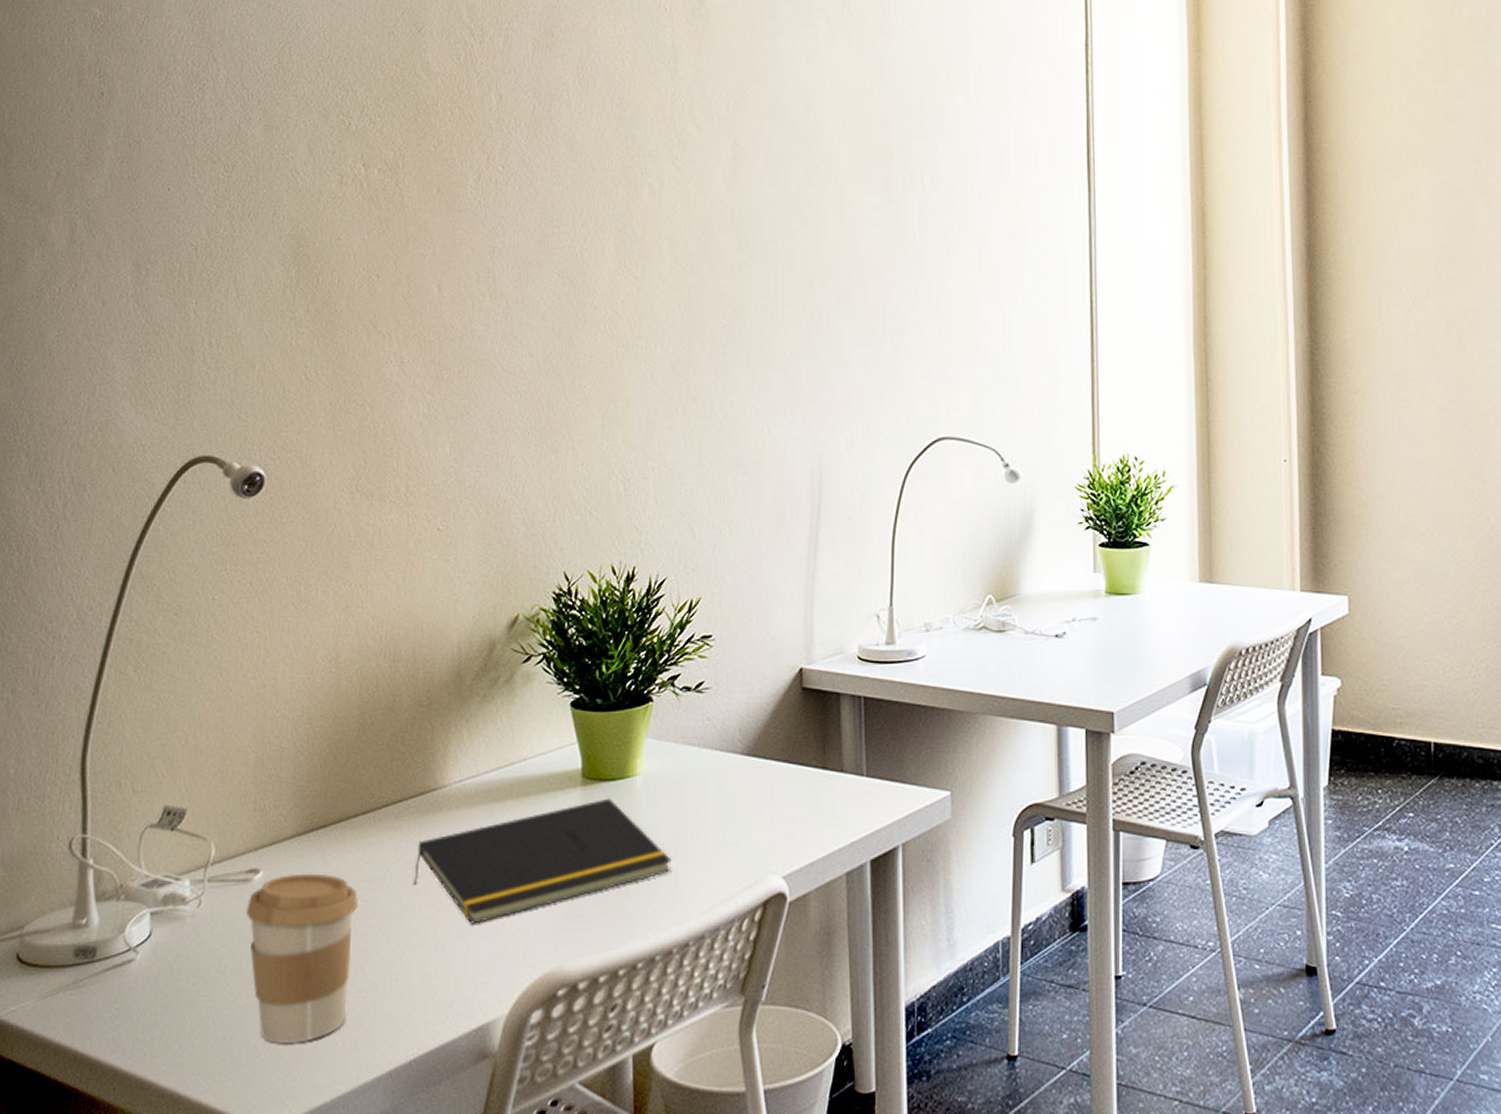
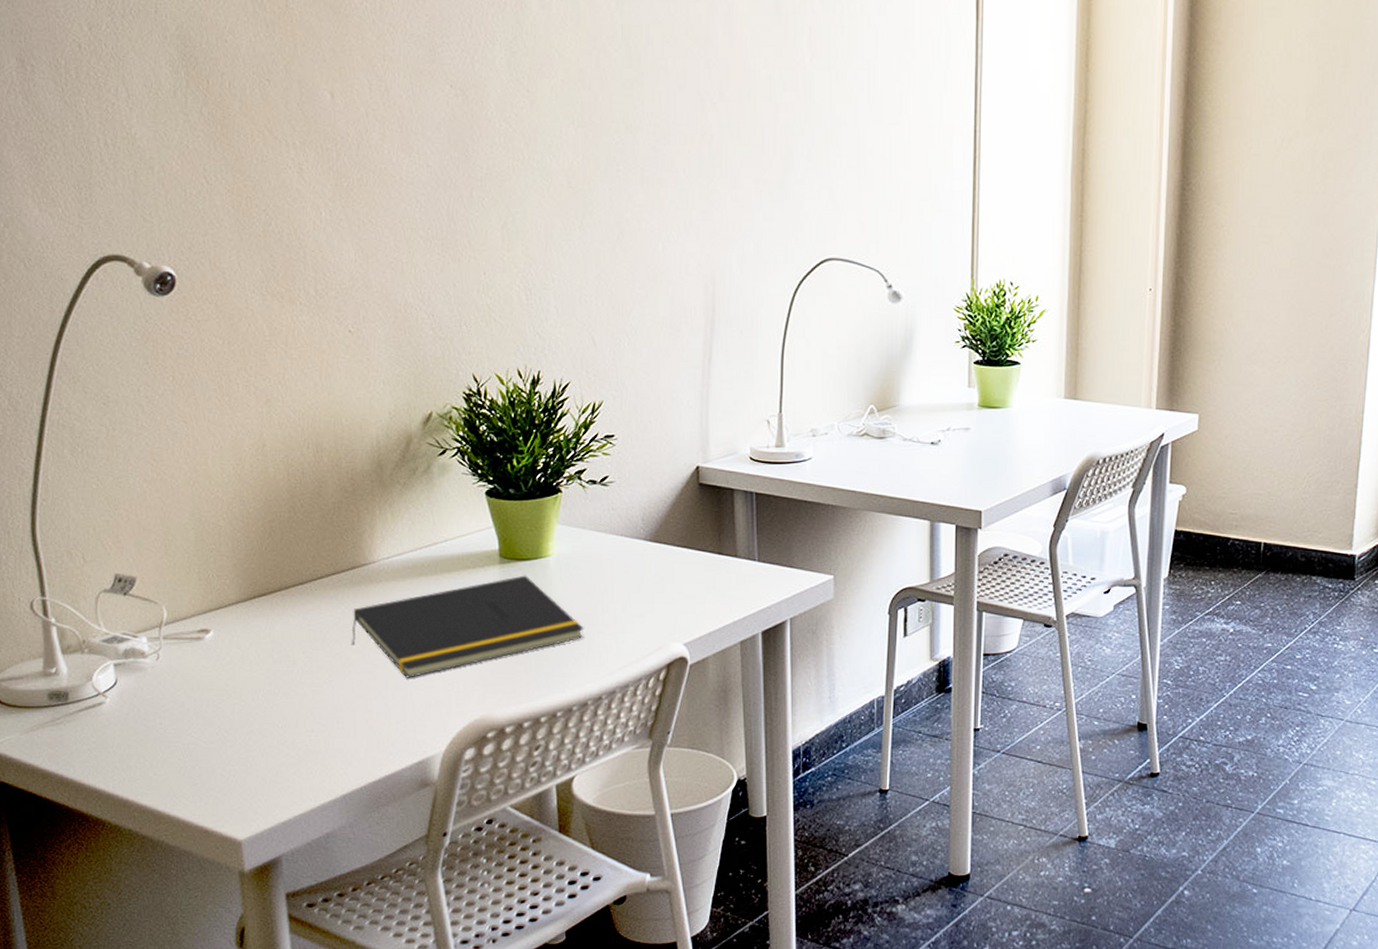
coffee cup: present [245,873,358,1043] -> none [201,633,303,772]

